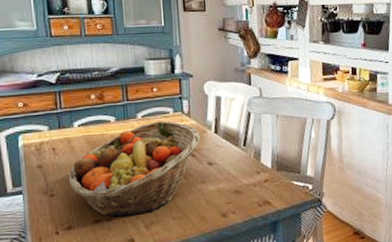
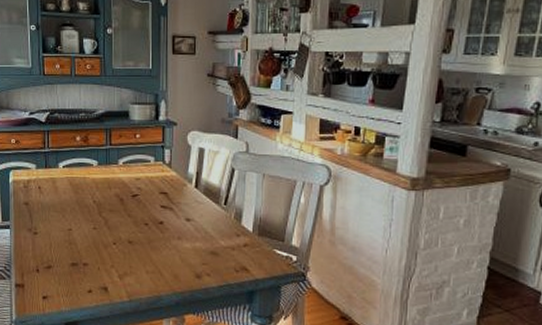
fruit basket: present [68,121,200,217] -> none [50,169,179,264]

